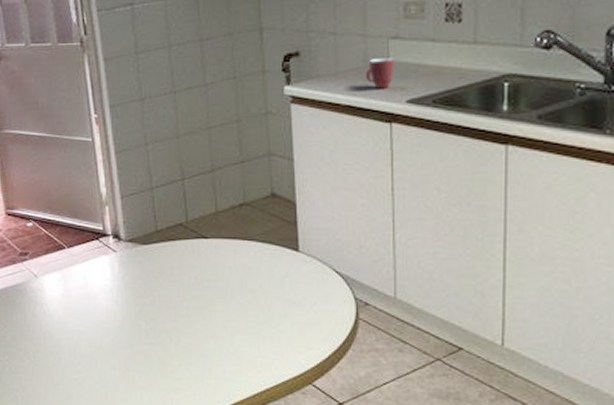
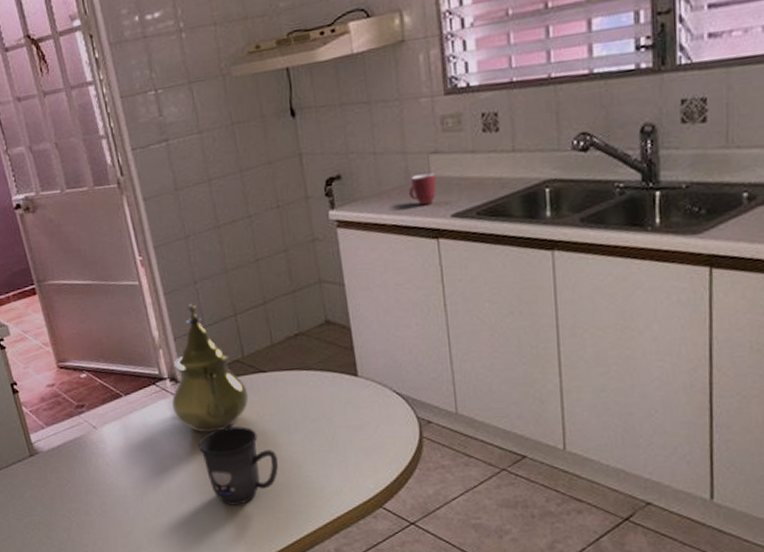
teapot: none [113,165,189,293] -> present [172,304,249,433]
mug: none [134,289,212,367] -> present [198,426,279,506]

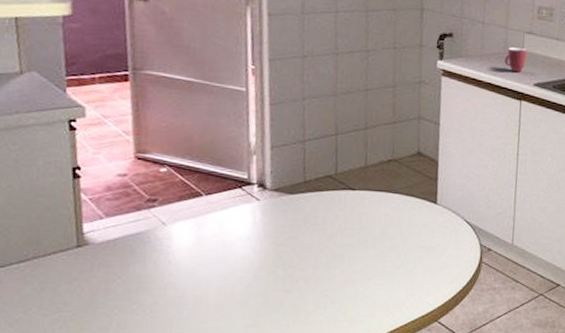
teapot: present [172,304,249,433] -> none [255,118,335,241]
mug: present [198,426,279,506] -> none [273,237,351,312]

